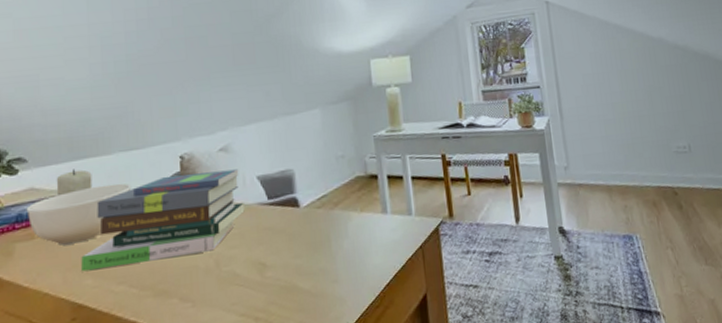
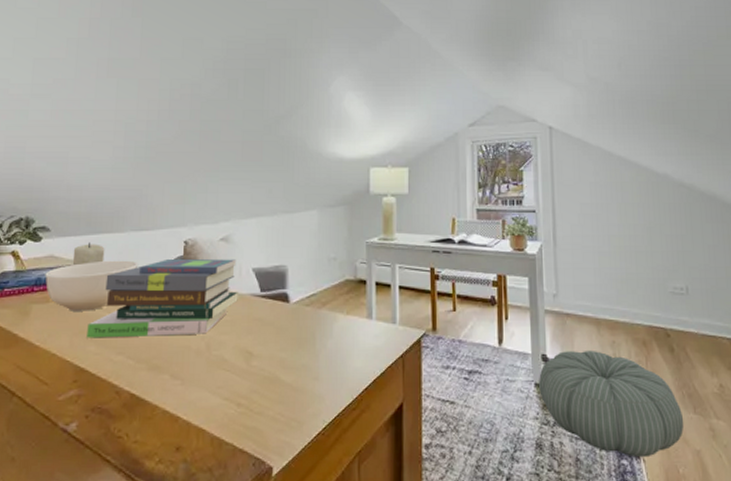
pouf: none [558,217,698,314] -> present [539,351,684,458]

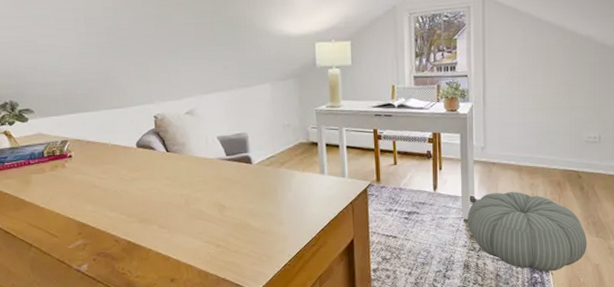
bowl: present [45,260,139,311] -> none [37,134,117,179]
candle: present [72,242,105,266] -> none [57,121,86,141]
books: present [87,258,238,338] -> none [82,129,208,200]

